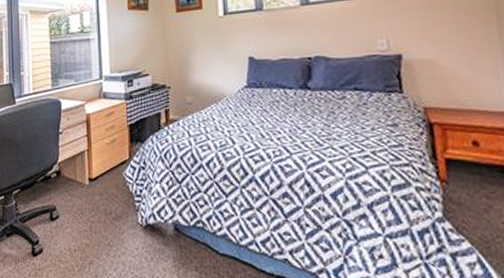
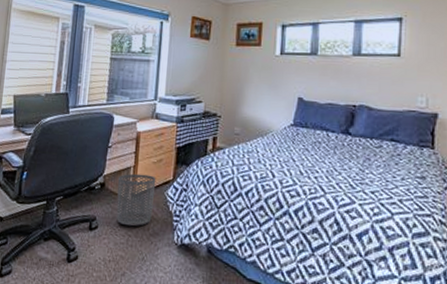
waste bin: none [73,157,113,212] -> present [116,173,156,226]

